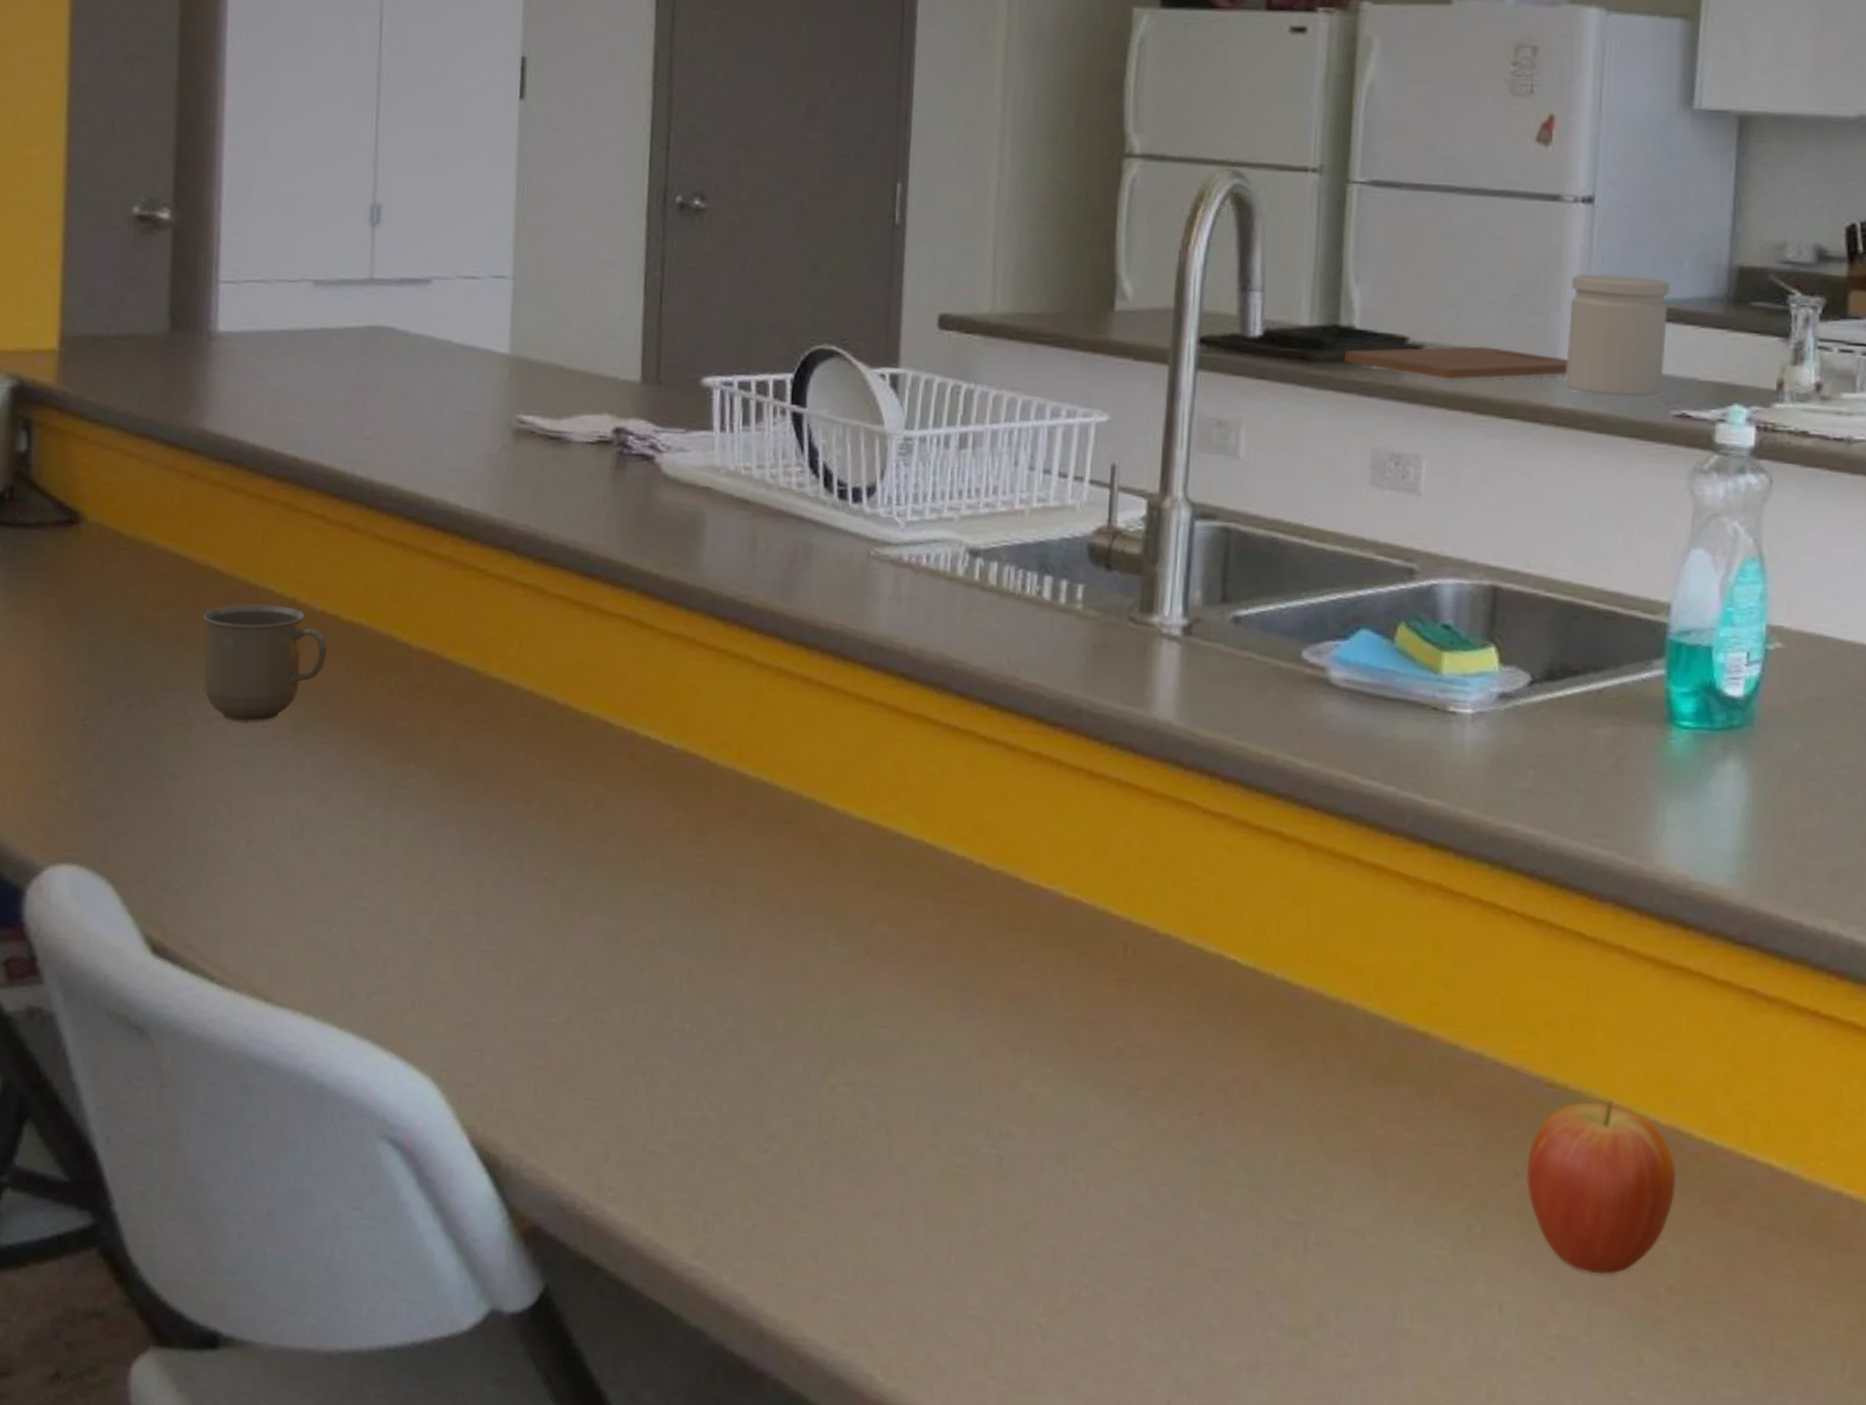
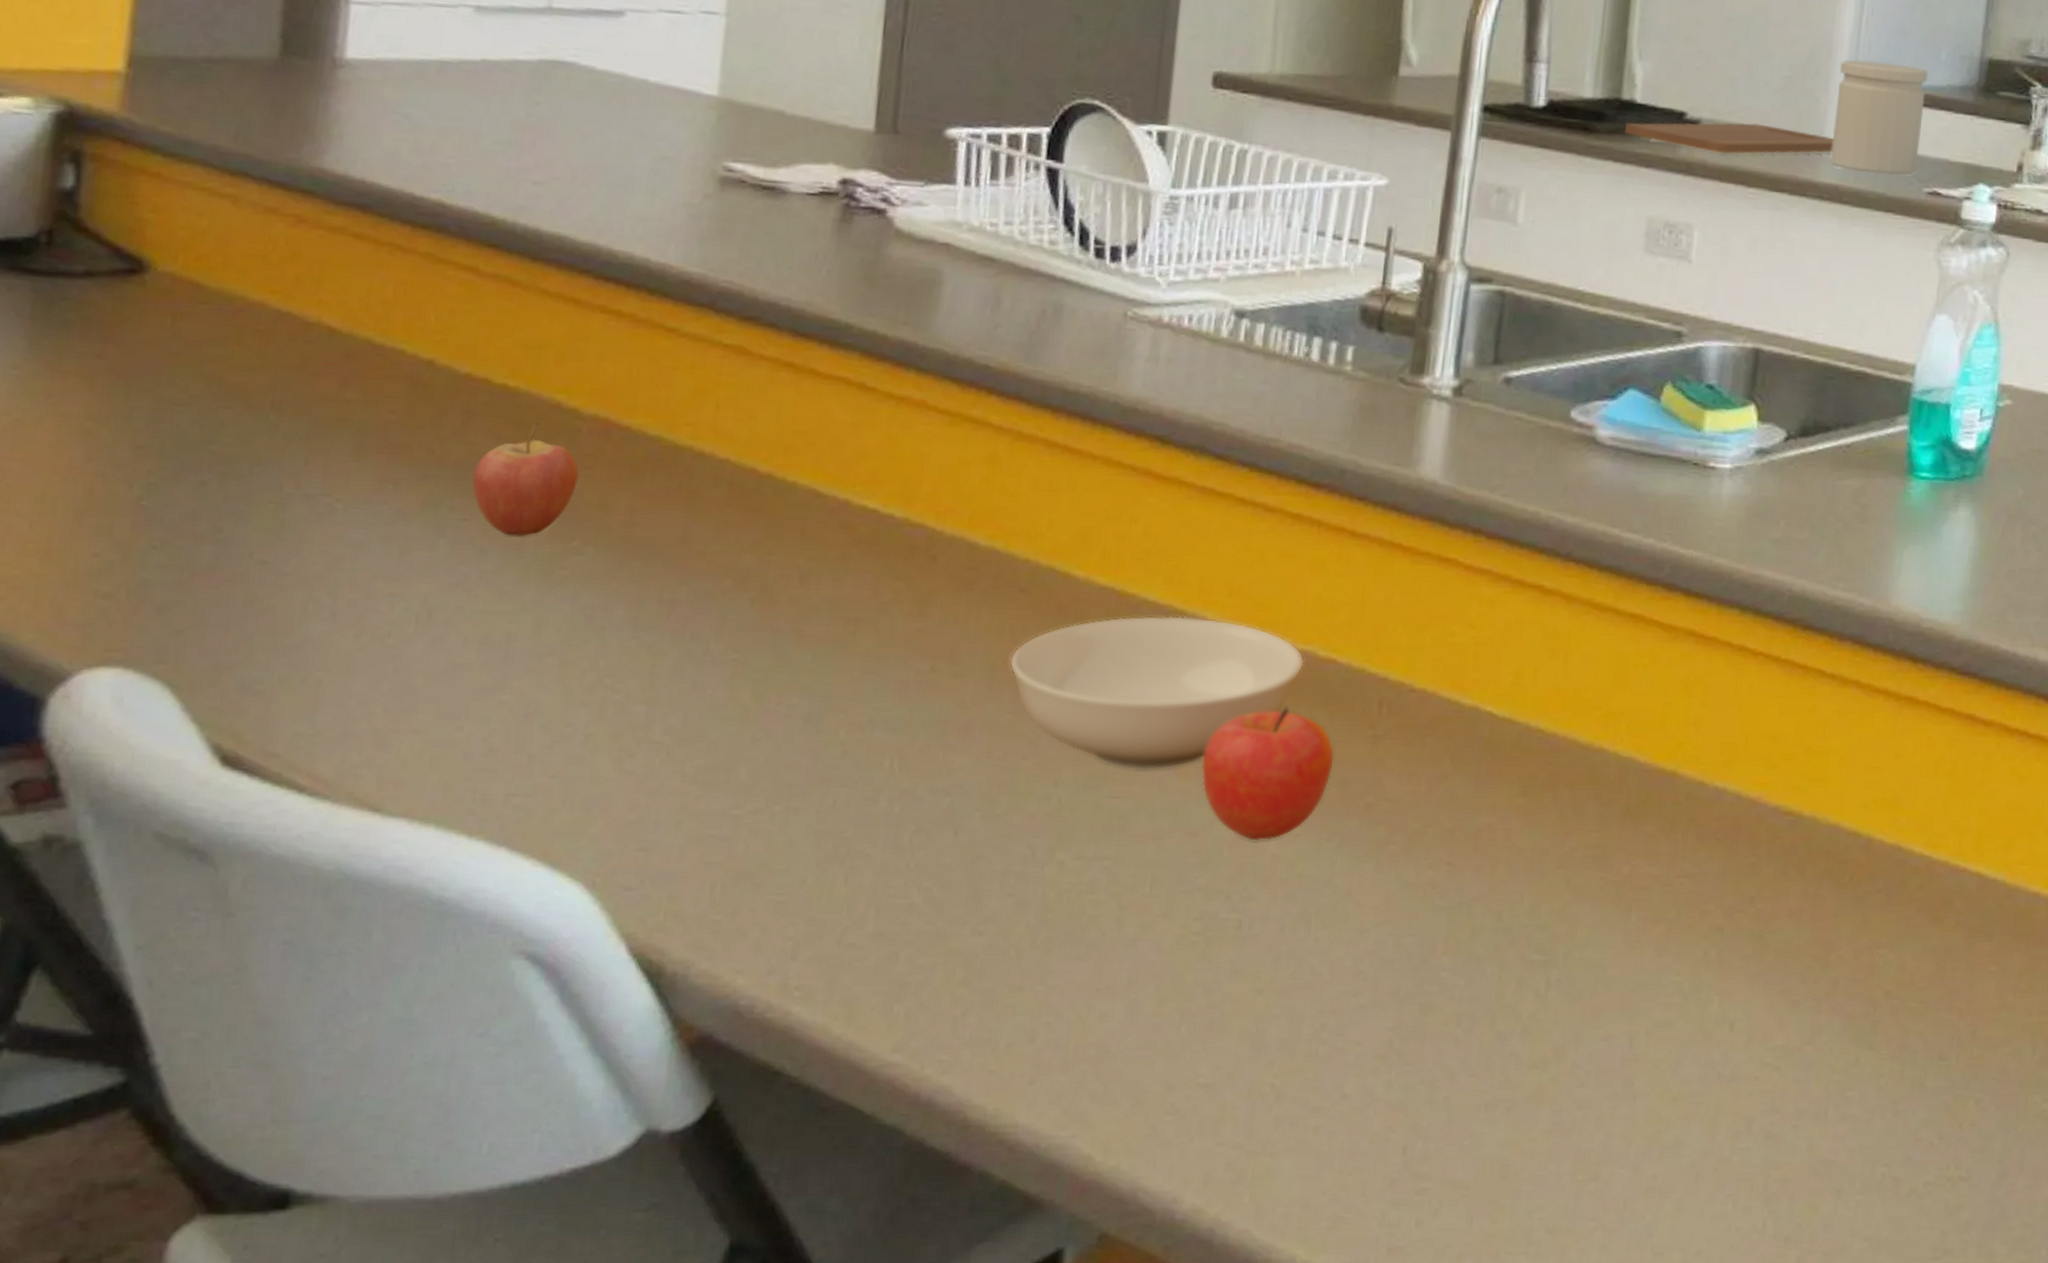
cup: present [203,604,328,723] -> none [306,366,473,499]
fruit: none [329,654,413,759] -> present [472,421,580,537]
bowl: none [779,849,1050,1002] -> present [1009,615,1305,770]
fruit: none [957,943,1083,1078] -> present [1201,705,1335,841]
fruit: present [1526,1100,1676,1275] -> none [1760,824,1897,986]

